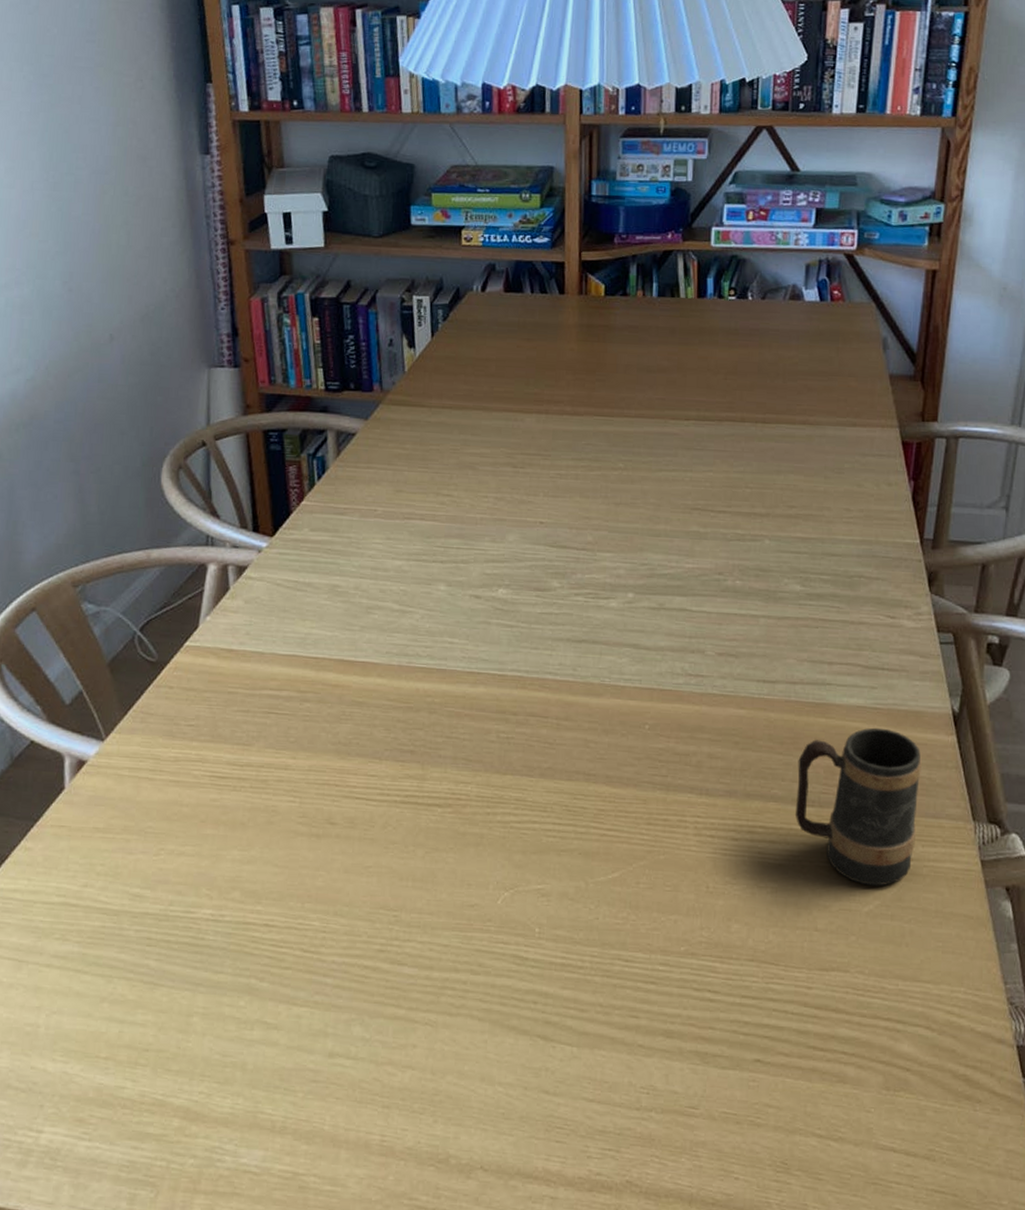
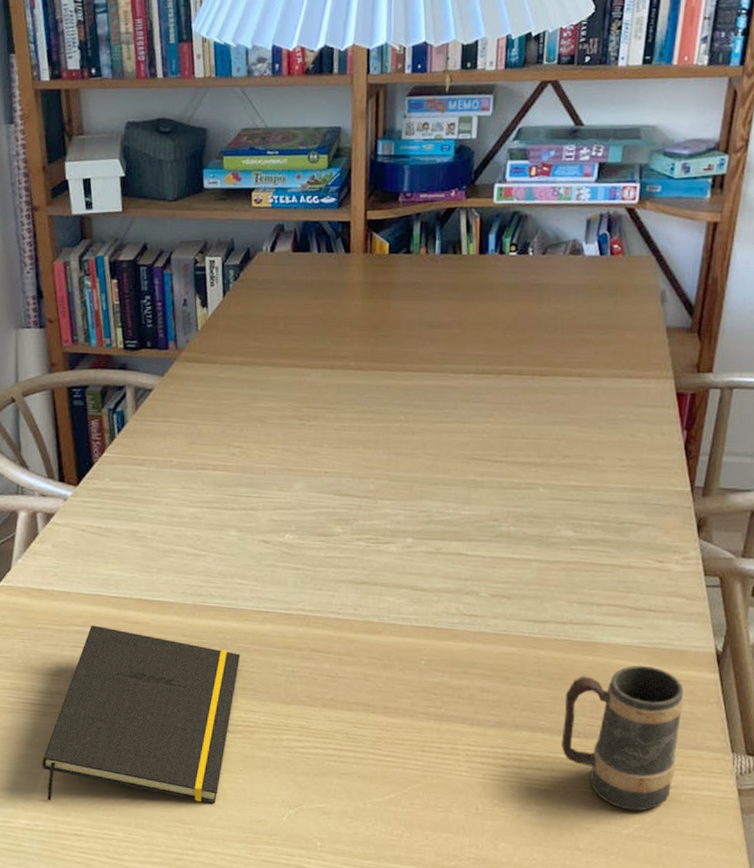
notepad: none [229,688,451,887] -> present [42,625,241,804]

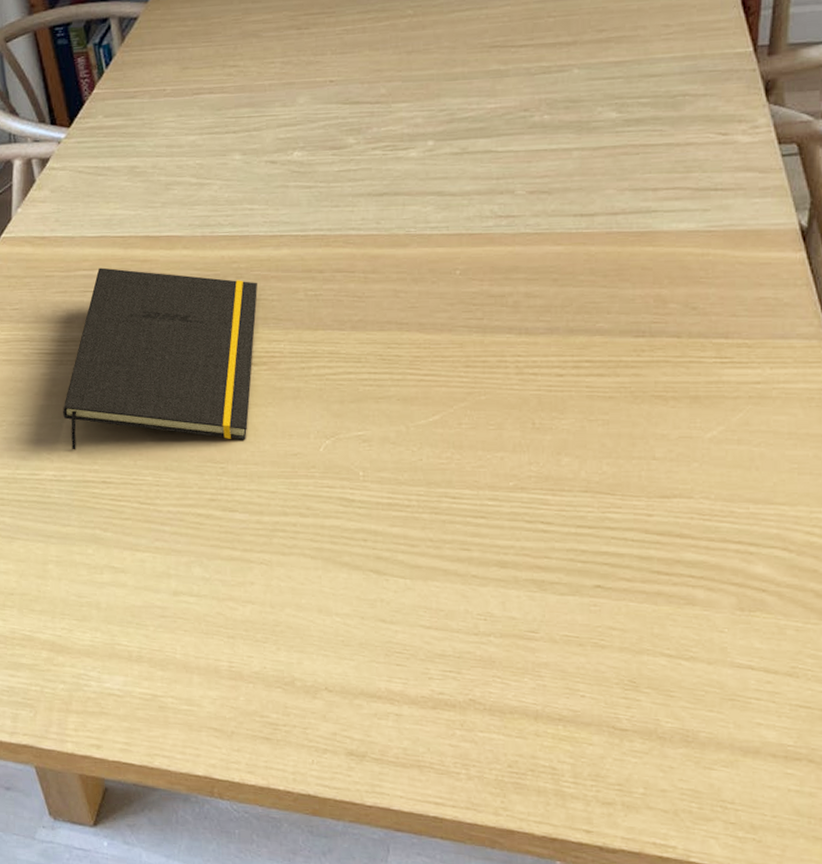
mug: present [560,665,684,811] -> none [623,251,766,412]

